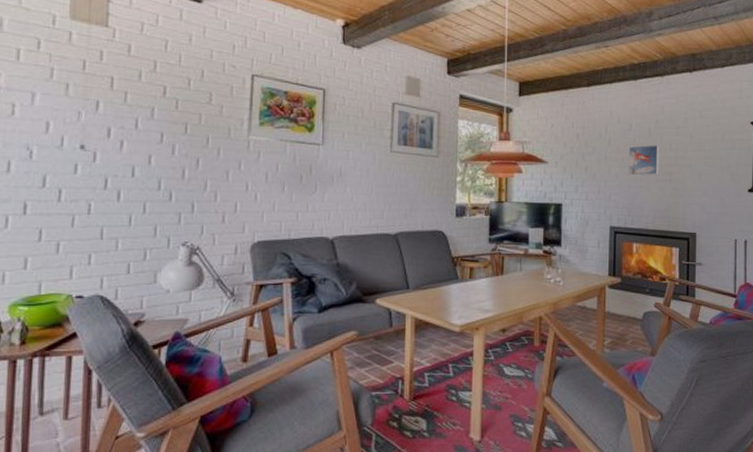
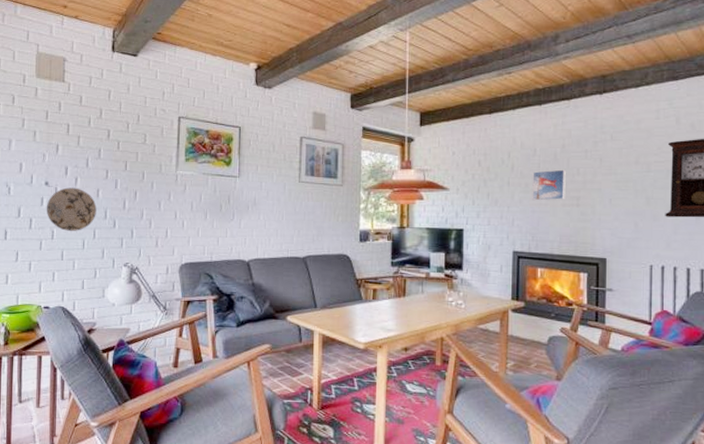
decorative plate: none [81,152,148,205] -> present [46,187,97,231]

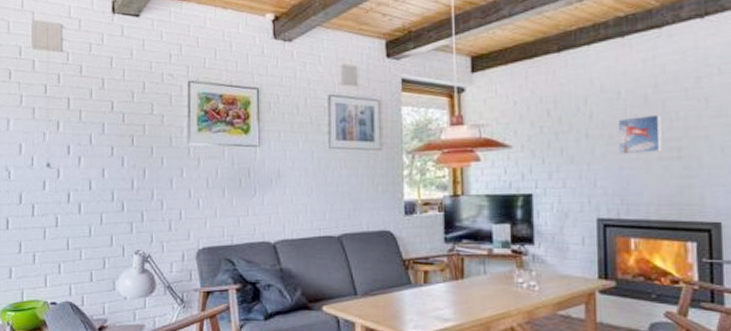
decorative plate: present [46,187,97,231] -> none [48,168,103,217]

